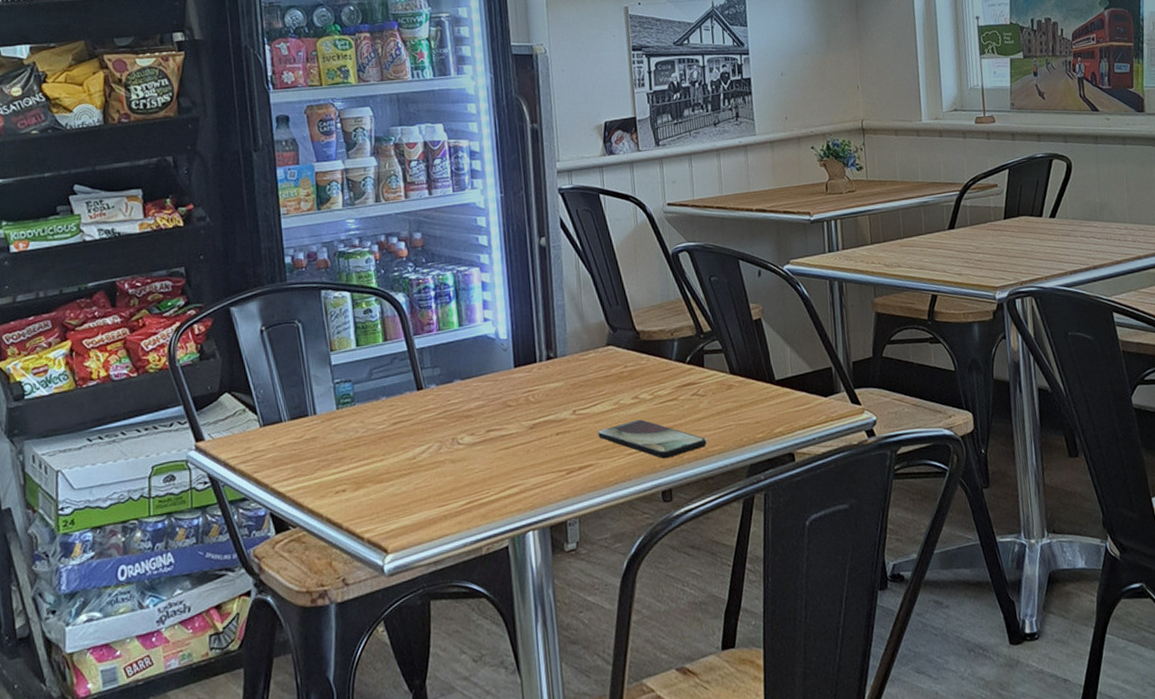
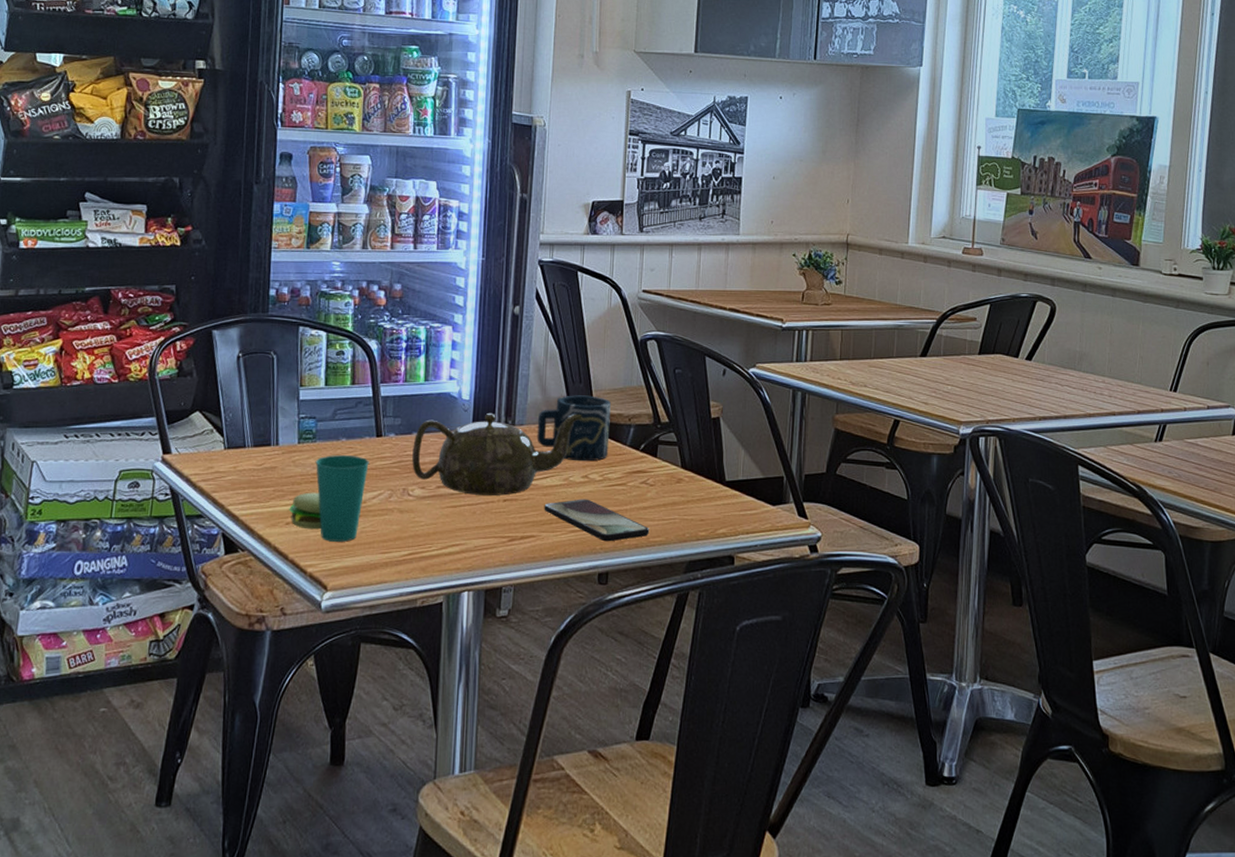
cup: none [336,412,414,504] -> present [289,455,369,542]
teapot: none [456,336,624,434] -> present [412,412,582,496]
cup: none [579,316,655,384] -> present [537,395,611,462]

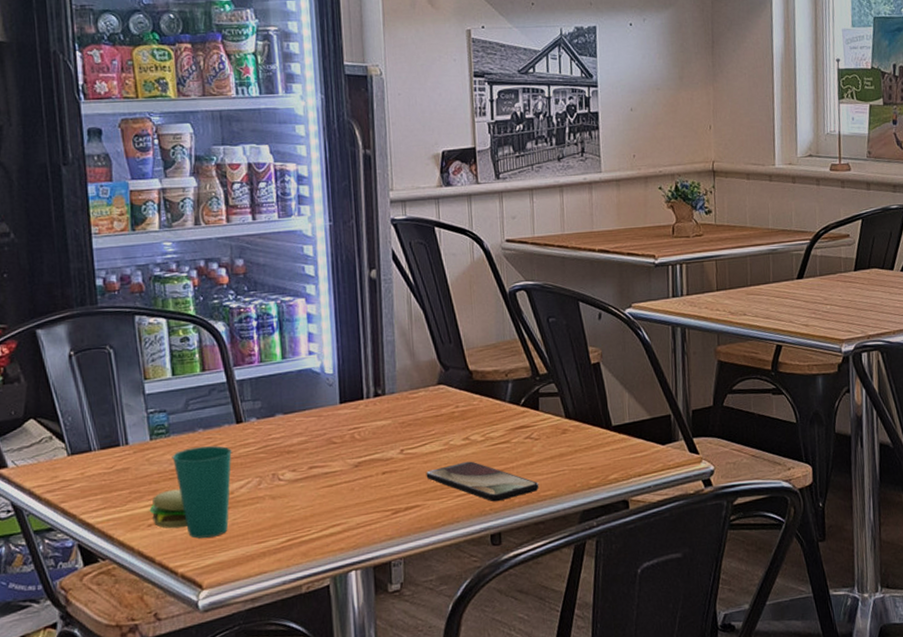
teapot: present [412,412,582,496] -> none [277,375,456,472]
cup: present [537,395,611,462] -> none [408,355,488,424]

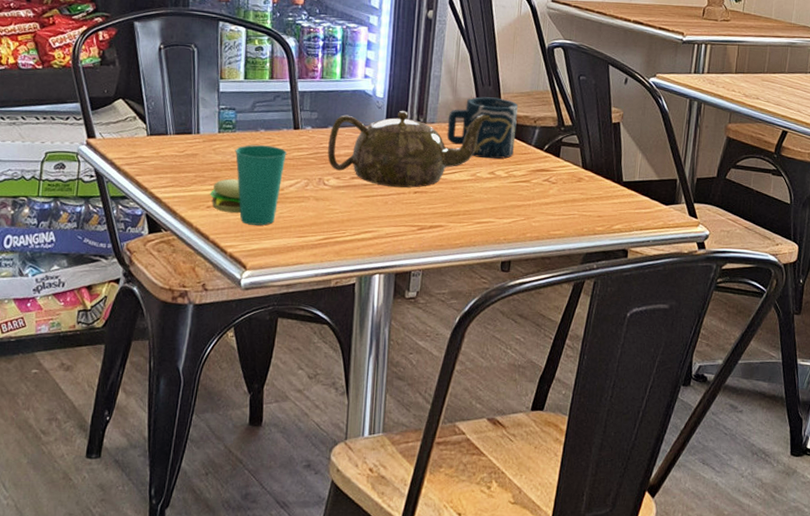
teapot: none [277,375,456,472] -> present [327,110,491,188]
cup: none [408,355,488,424] -> present [447,96,518,159]
smartphone: present [426,461,539,502] -> none [452,193,551,233]

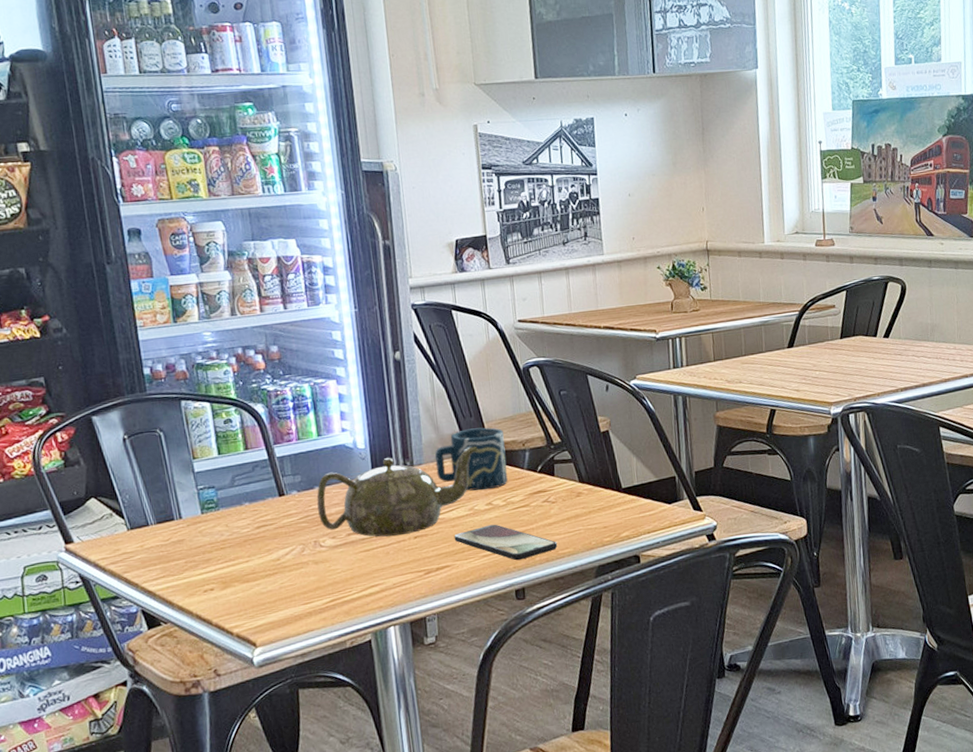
cup: present [210,145,287,226] -> none [204,517,277,602]
smartphone: none [452,193,551,233] -> present [454,524,558,561]

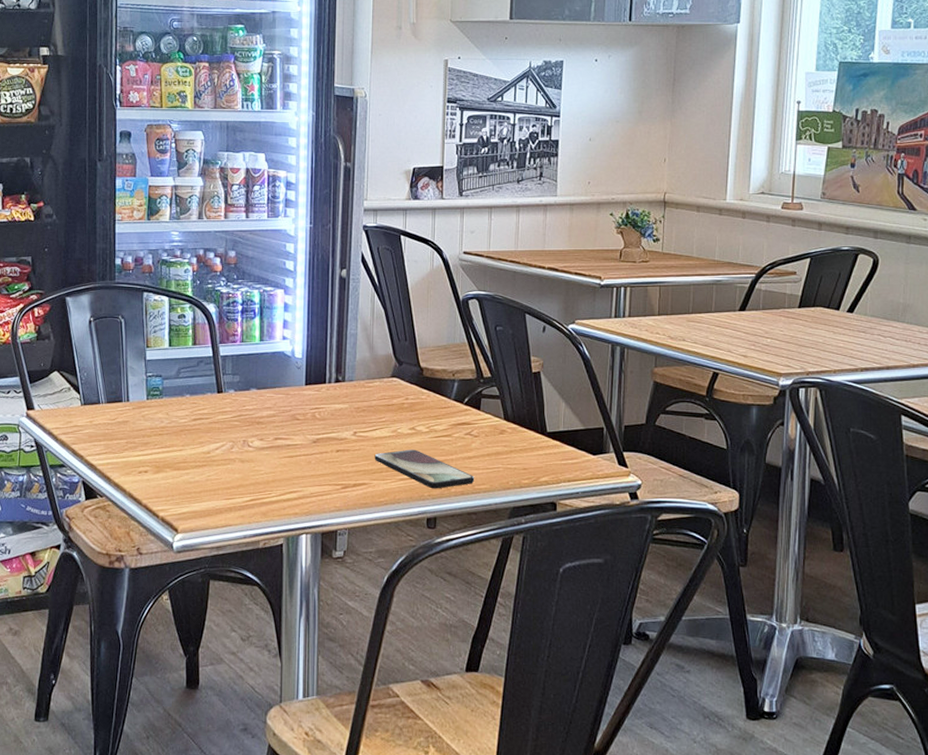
teapot: present [316,446,478,537] -> none [251,369,408,446]
cup: present [434,427,508,491] -> none [366,352,435,415]

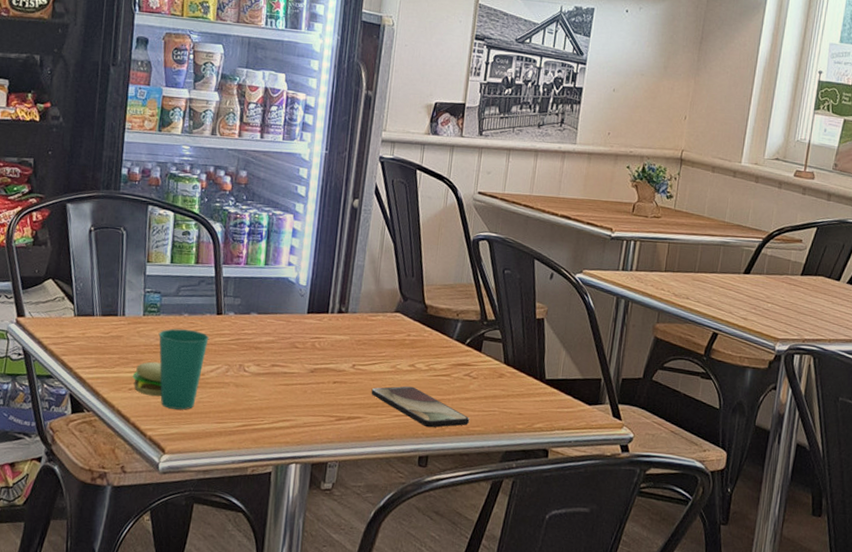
cup: none [141,410,212,489] -> present [132,328,209,410]

